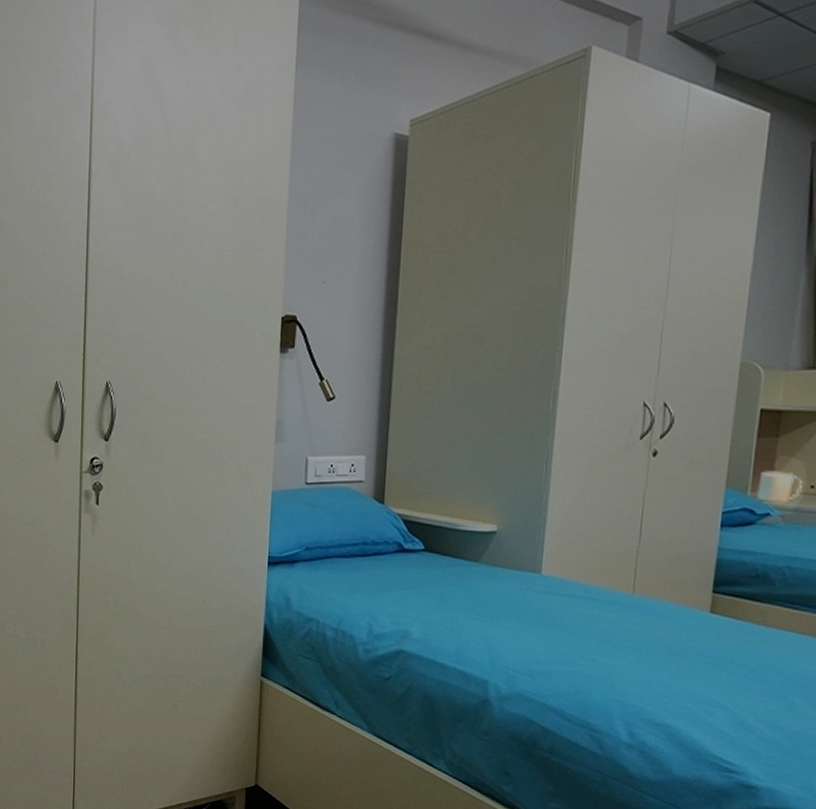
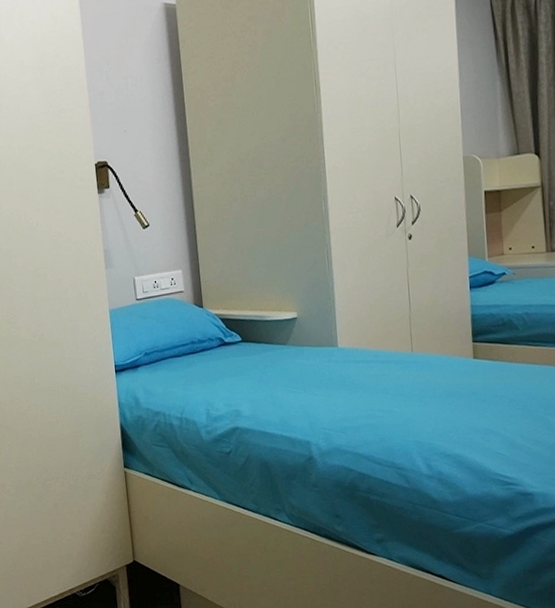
mug: present [756,471,802,504] -> none [492,238,526,265]

